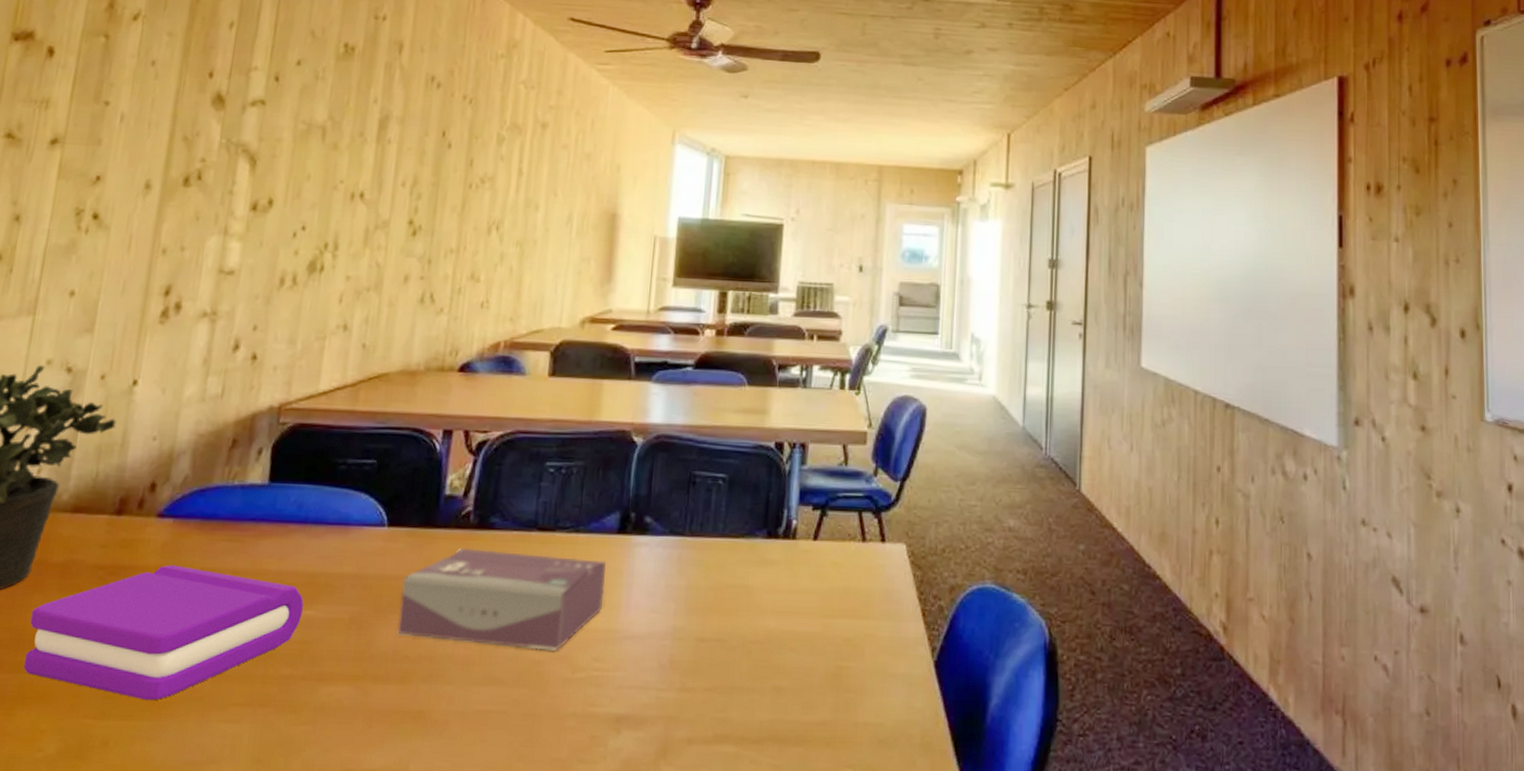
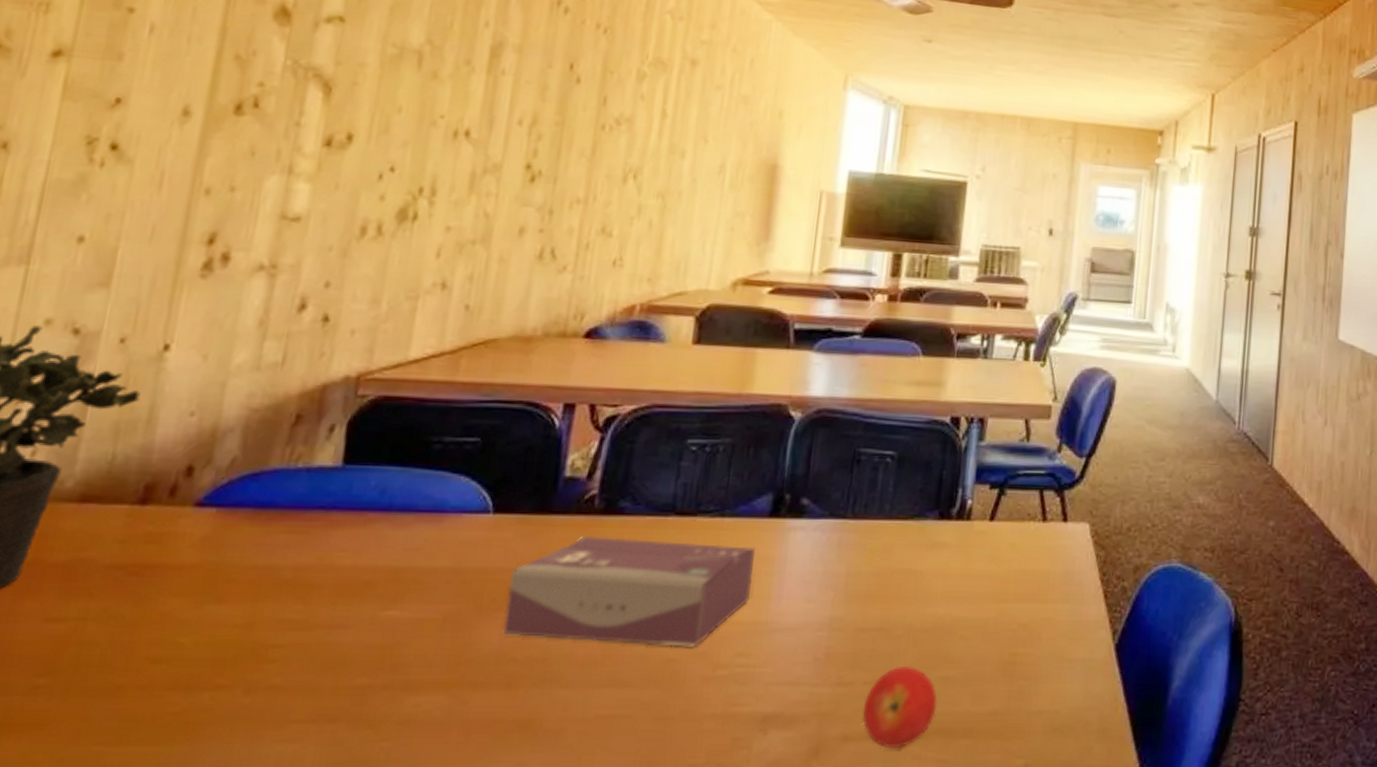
book: present [23,565,304,701] -> none [9,562,386,722]
fruit: none [703,674,771,753] -> present [862,665,937,749]

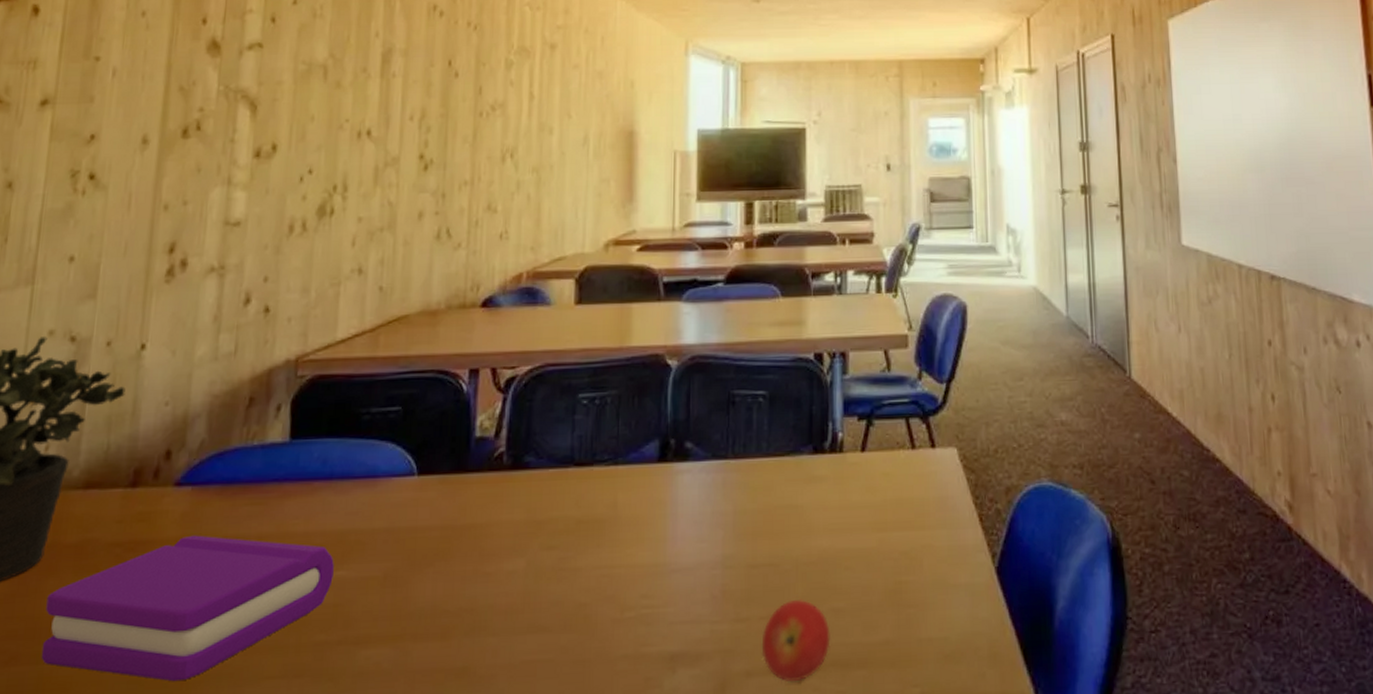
book: none [9,562,386,722] -> present [41,535,334,682]
tissue box: present [502,535,755,647] -> none [434,490,649,592]

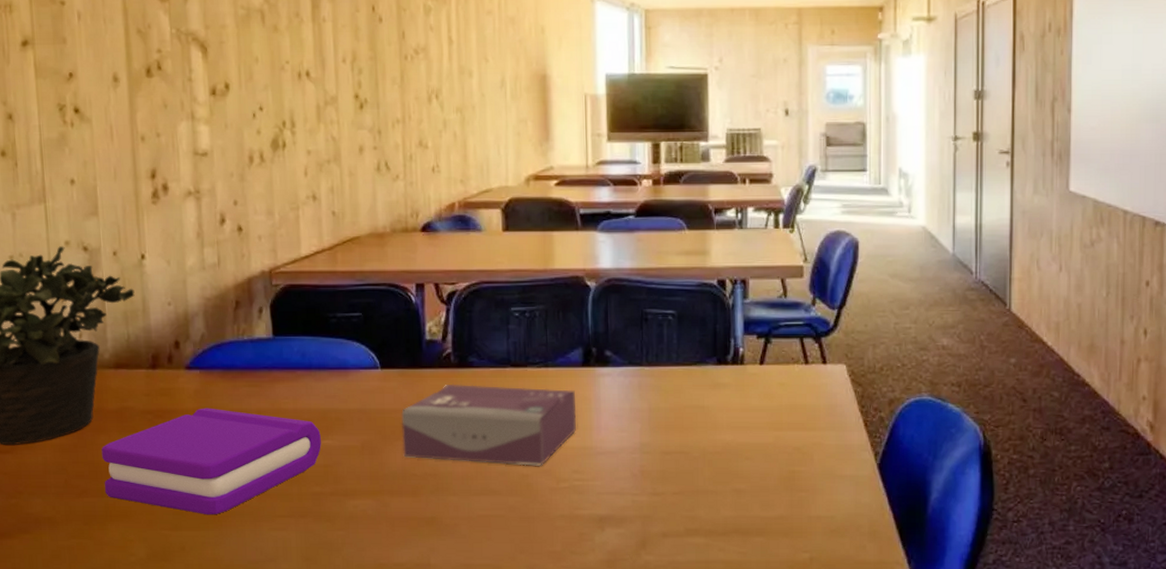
tissue box: none [434,490,649,592] -> present [401,384,577,466]
fruit: present [761,598,830,683] -> none [675,480,733,543]

